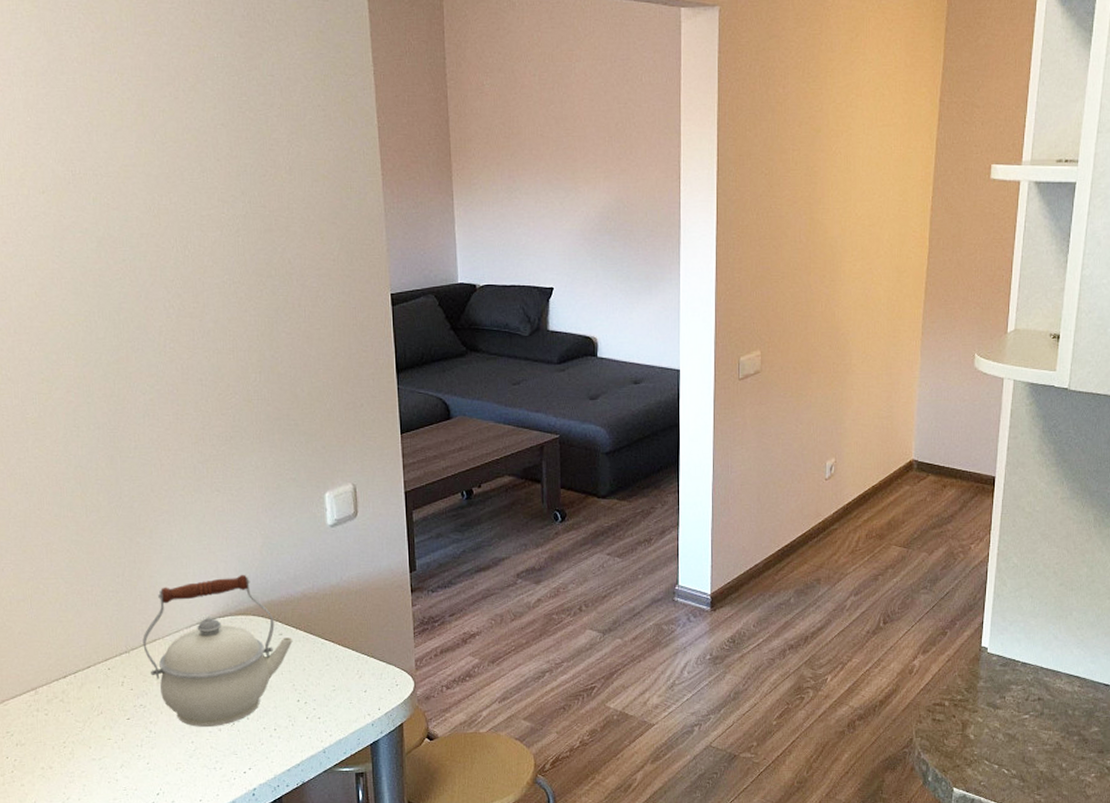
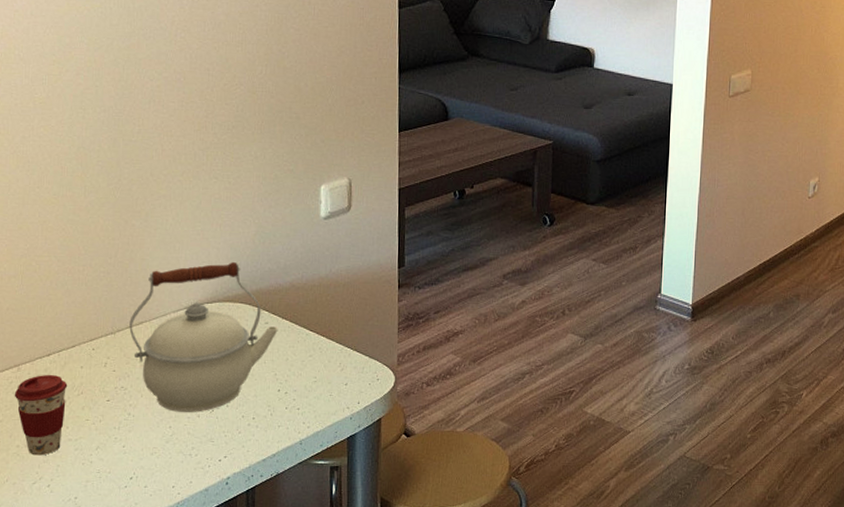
coffee cup: none [34,695,87,777] -> present [14,374,68,456]

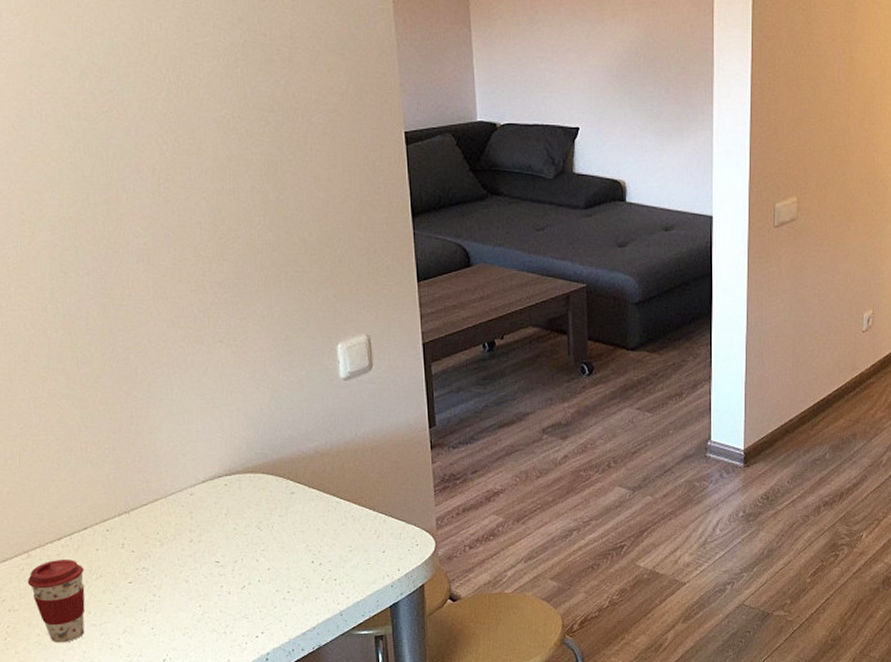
kettle: present [129,261,278,412] -> none [143,430,306,590]

